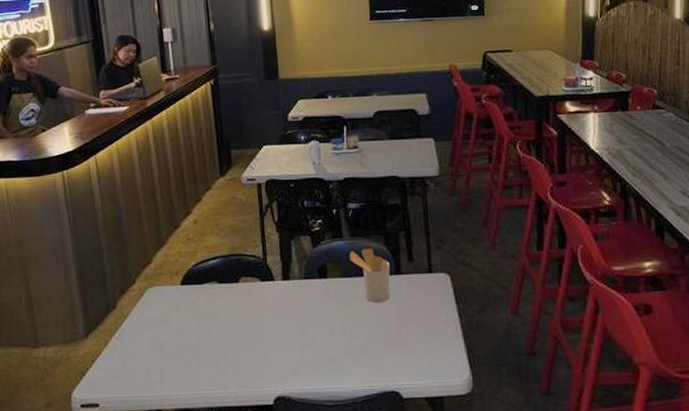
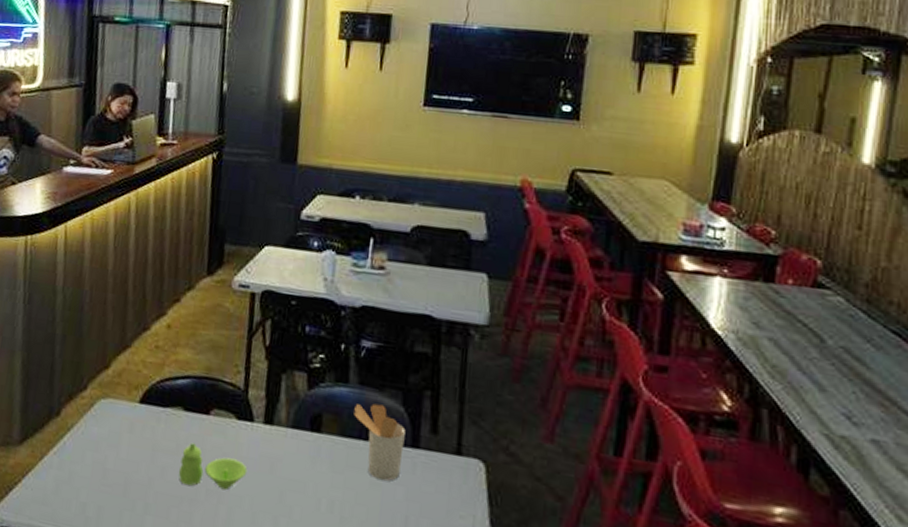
condiment set: none [221,306,275,340] -> present [178,442,248,490]

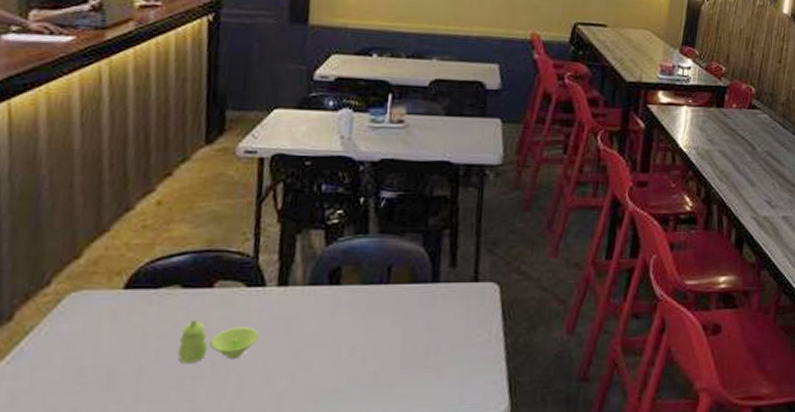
utensil holder: present [354,403,406,481] -> none [374,249,426,317]

